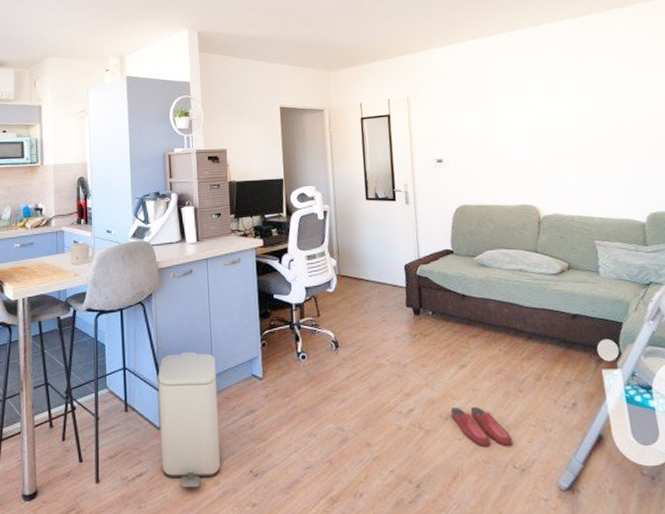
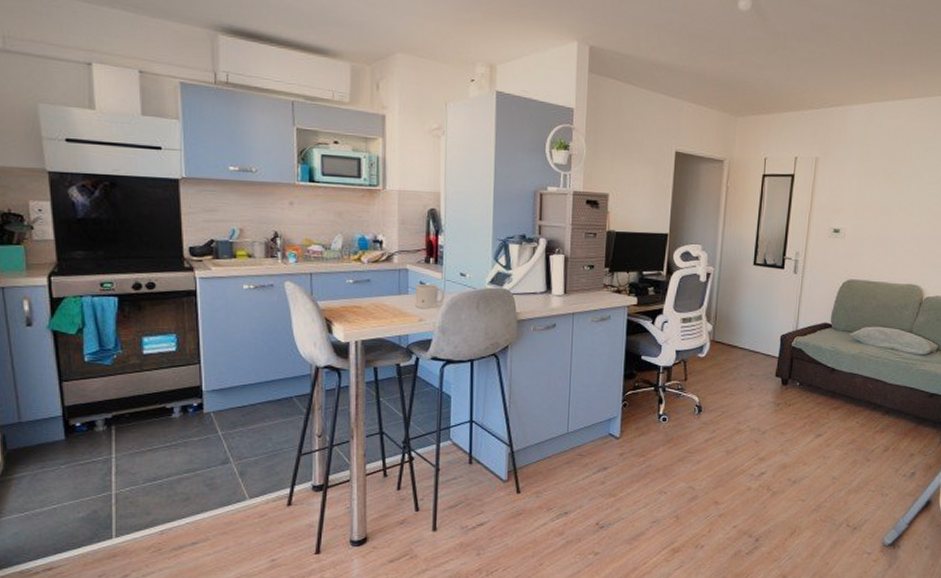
pedal bin: present [158,352,221,488] -> none [504,408,572,538]
slippers: present [450,407,513,448] -> none [799,473,851,509]

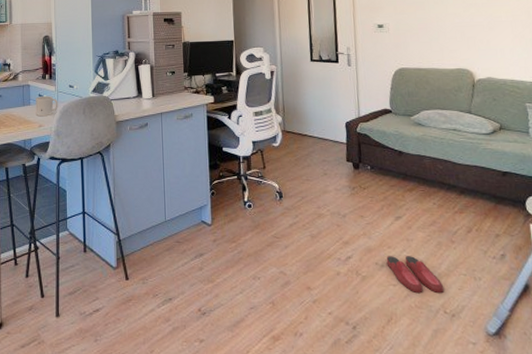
slippers: none [799,473,851,509] -> present [386,256,445,294]

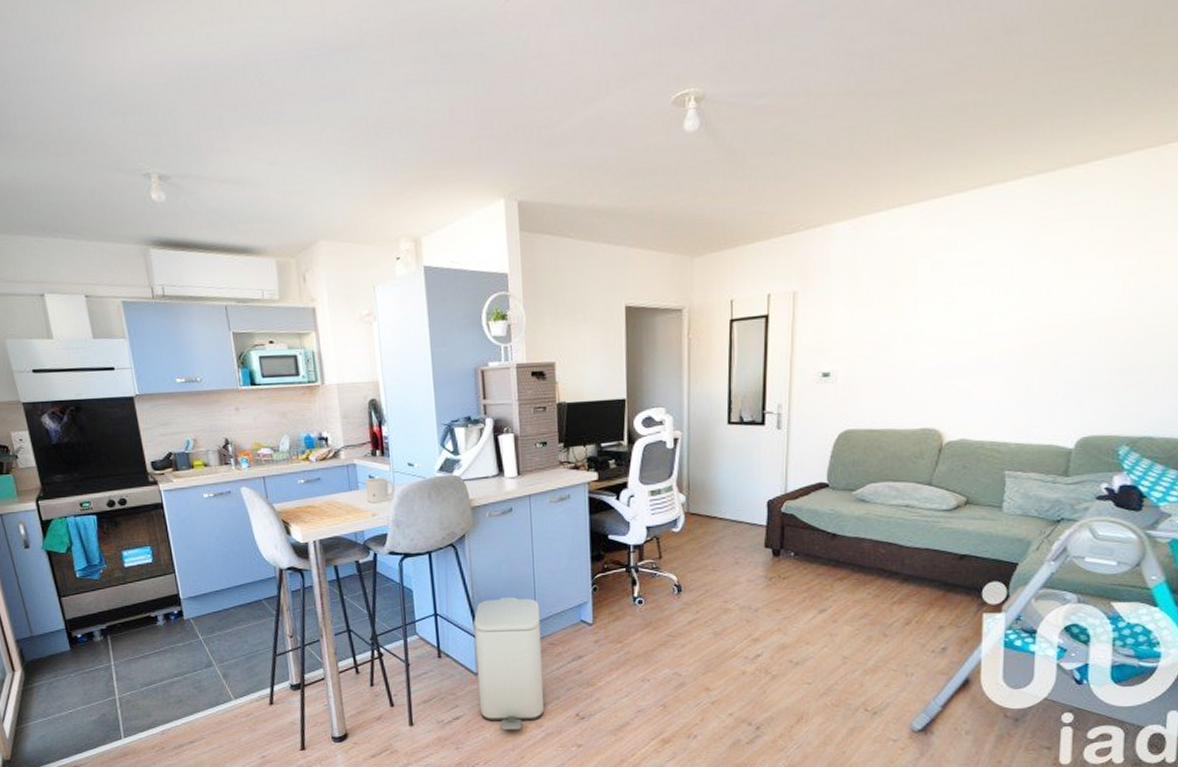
pedal bin: none [114,199,172,324] -> present [474,597,545,731]
slippers: present [386,256,445,294] -> none [803,652,868,692]

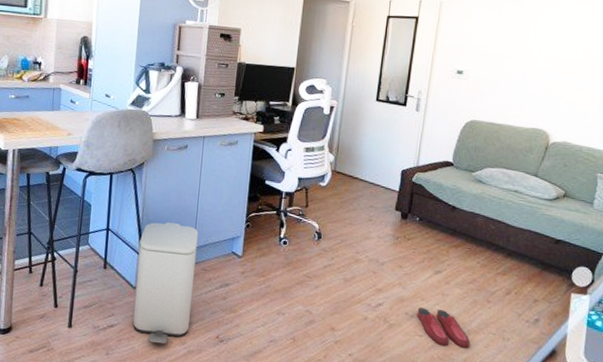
mug: present [365,477,395,504] -> none [65,102,92,125]
slippers: none [803,652,868,692] -> present [417,308,471,349]

